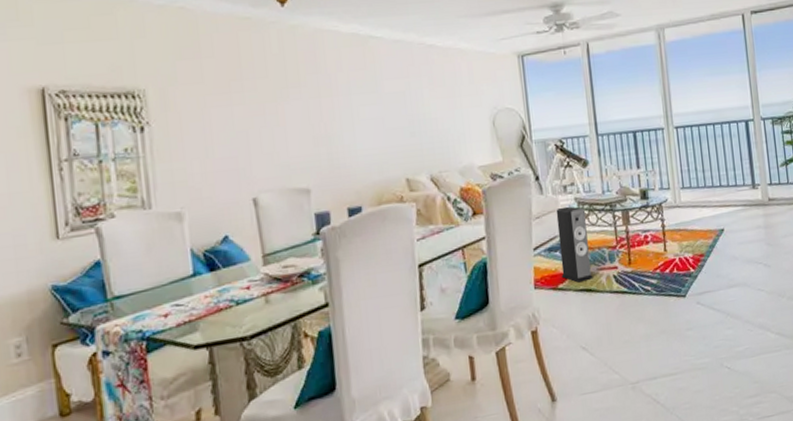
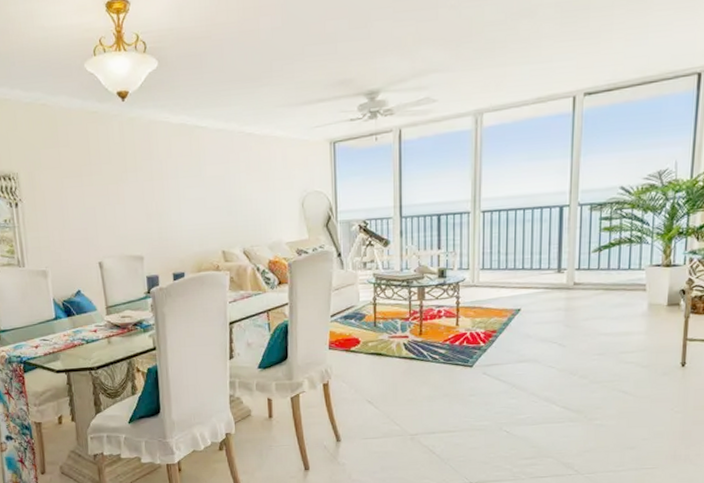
speaker: present [556,206,593,283] -> none [354,281,384,347]

